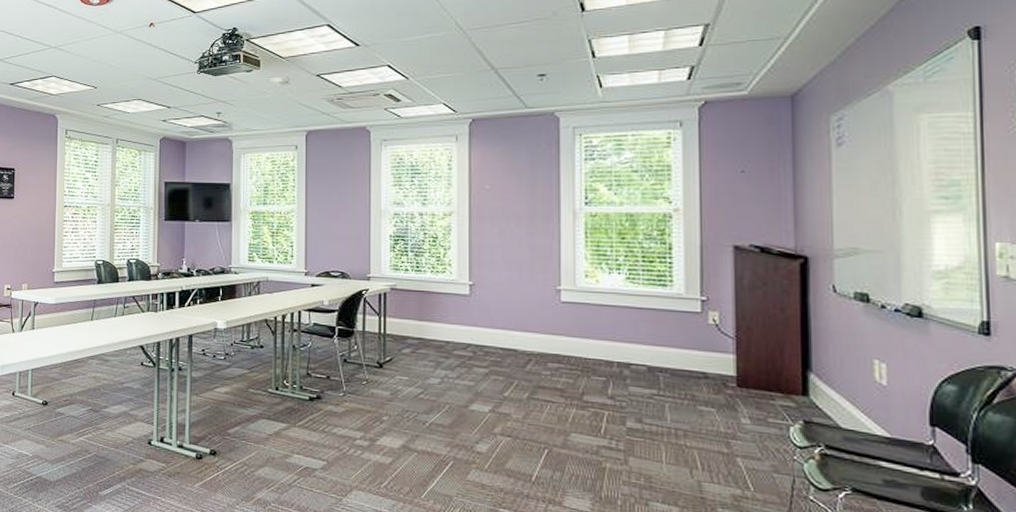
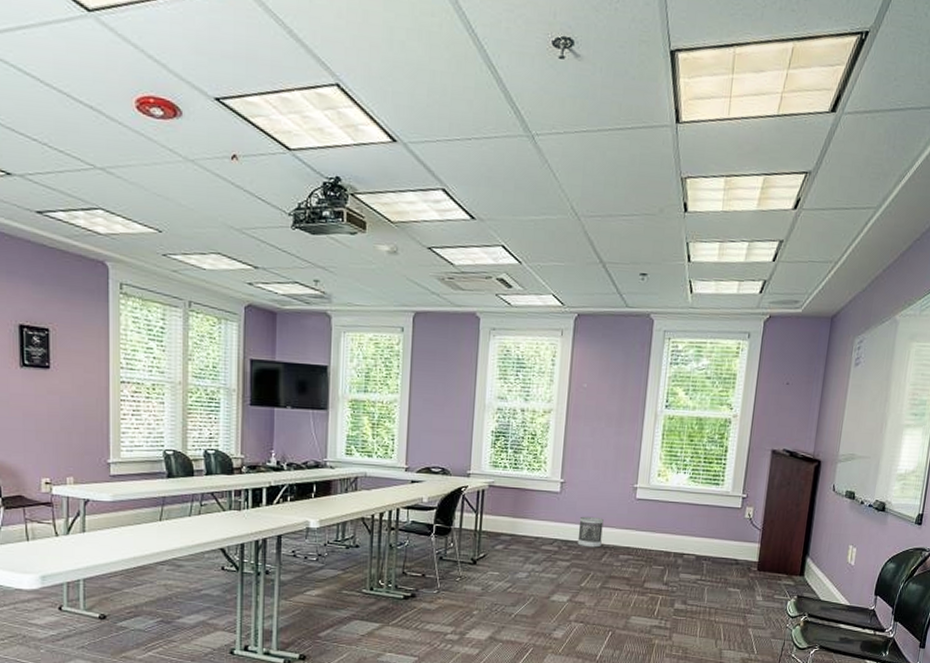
wastebasket: none [494,320,524,354] -> present [577,516,604,548]

